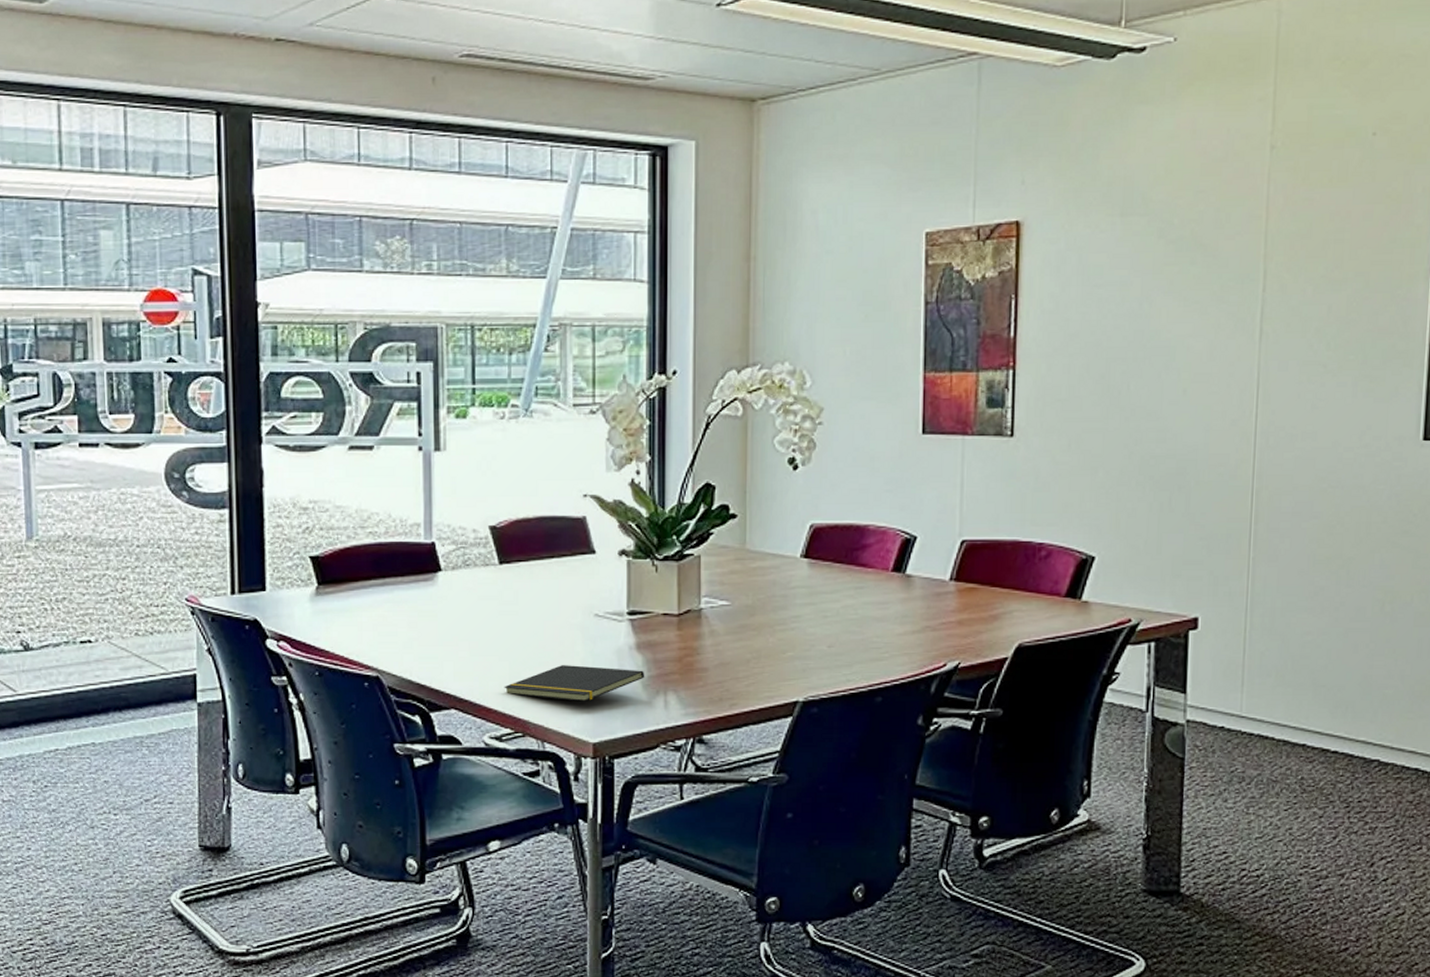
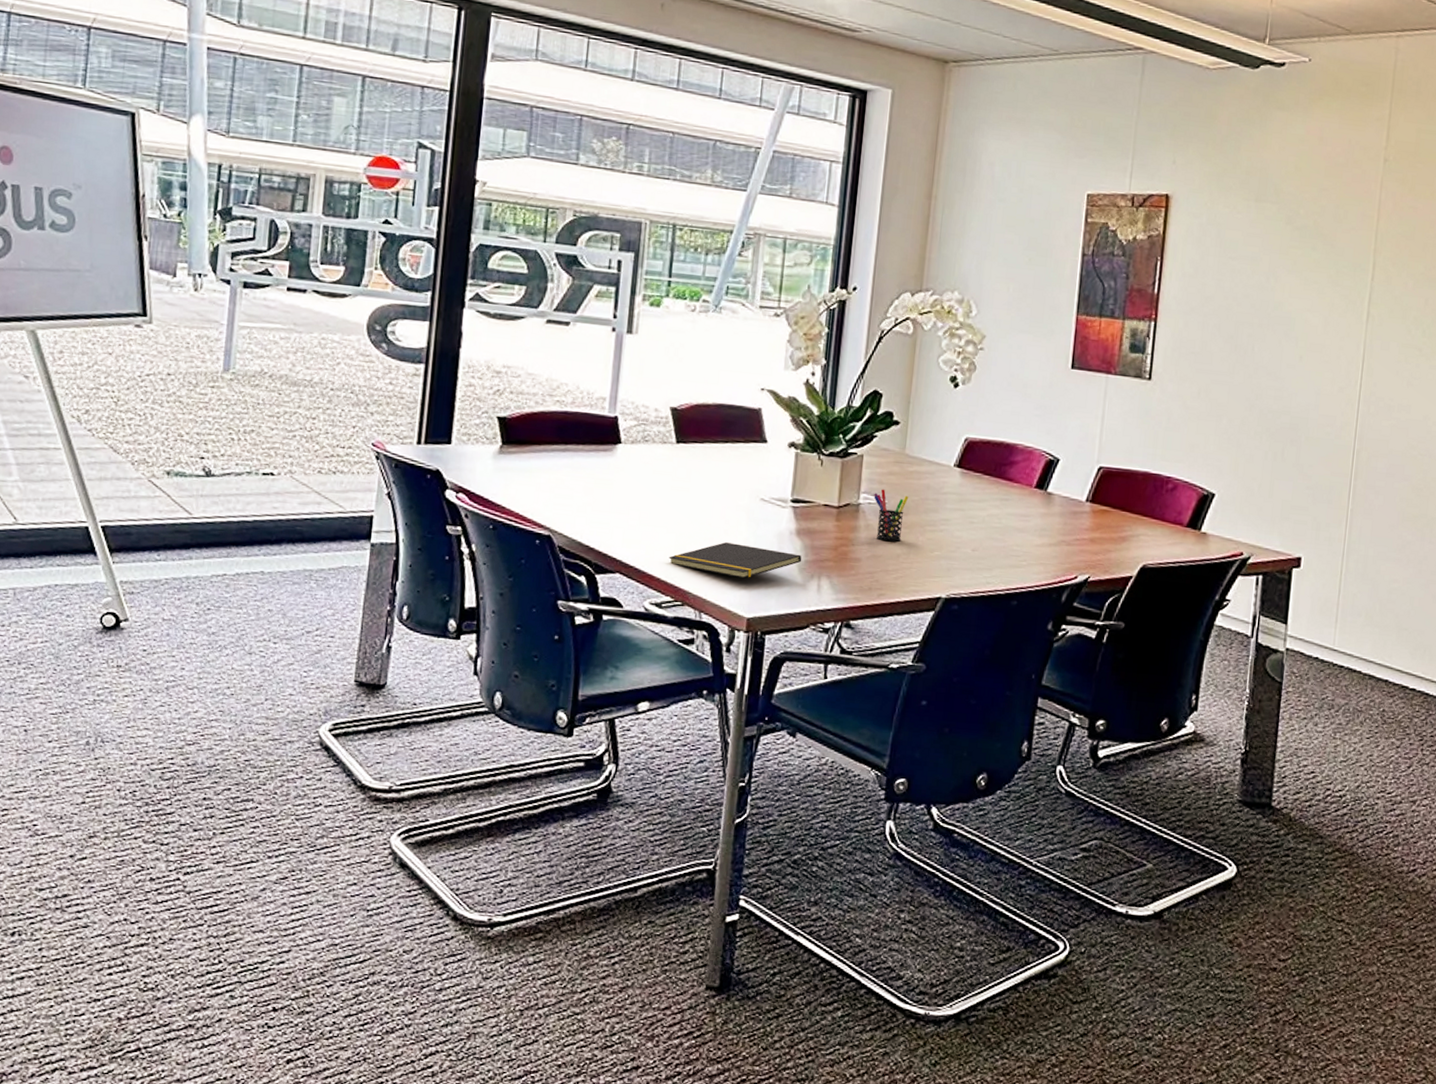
pen holder: none [716,590,754,645] -> present [874,489,909,542]

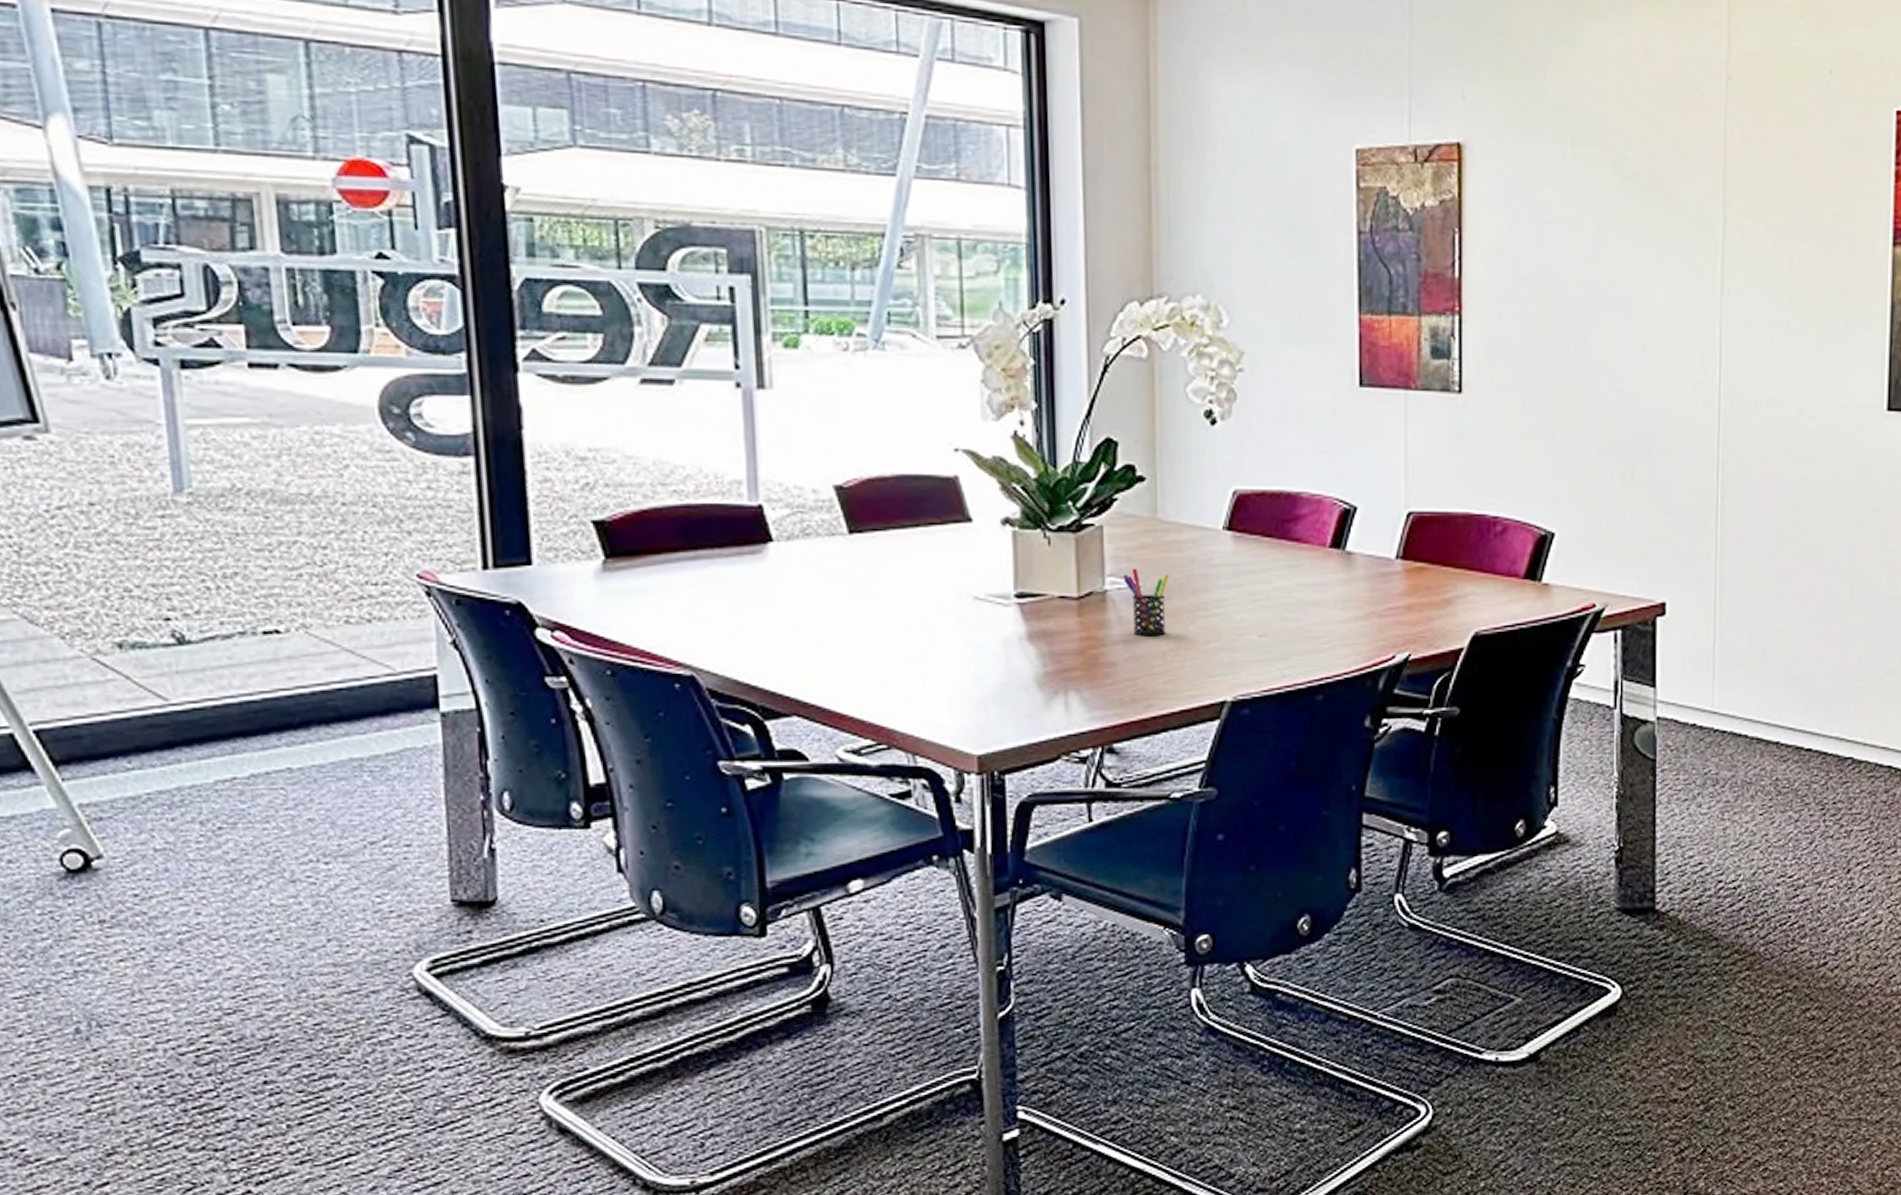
notepad: present [668,542,802,579] -> none [861,660,1040,705]

